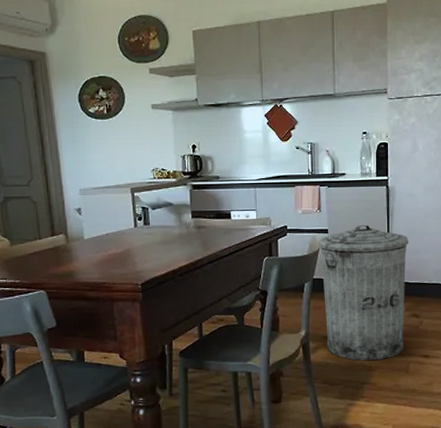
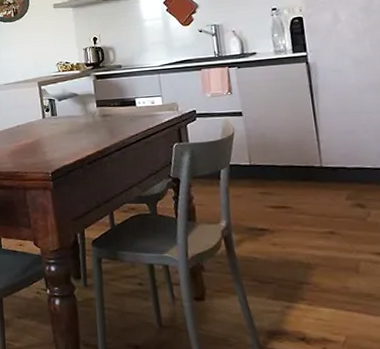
trash can: present [318,224,408,361] -> none [232,105,350,257]

